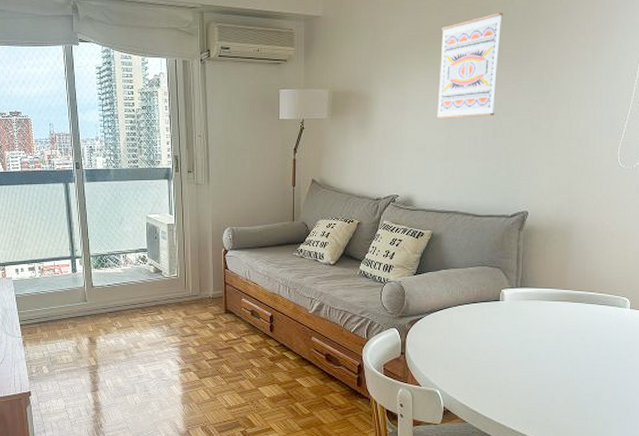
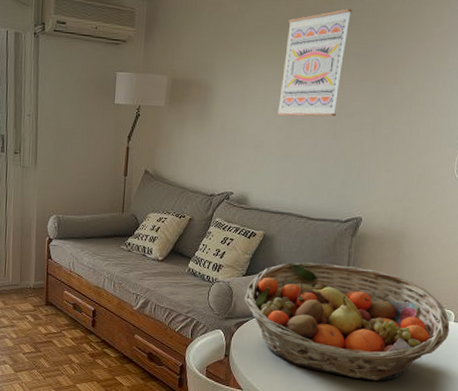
fruit basket: none [417,258,626,371] -> present [244,262,450,381]

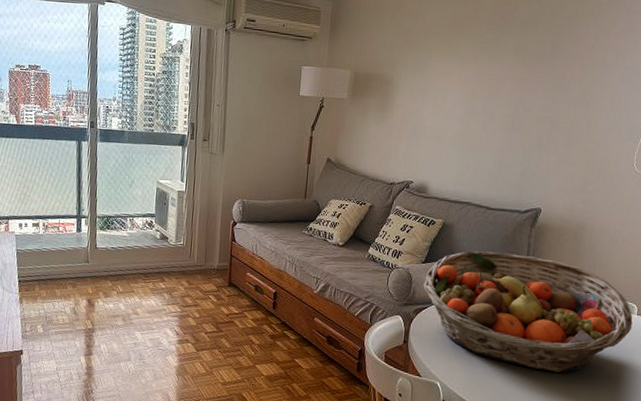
wall art: present [276,9,353,117] -> none [456,9,530,111]

